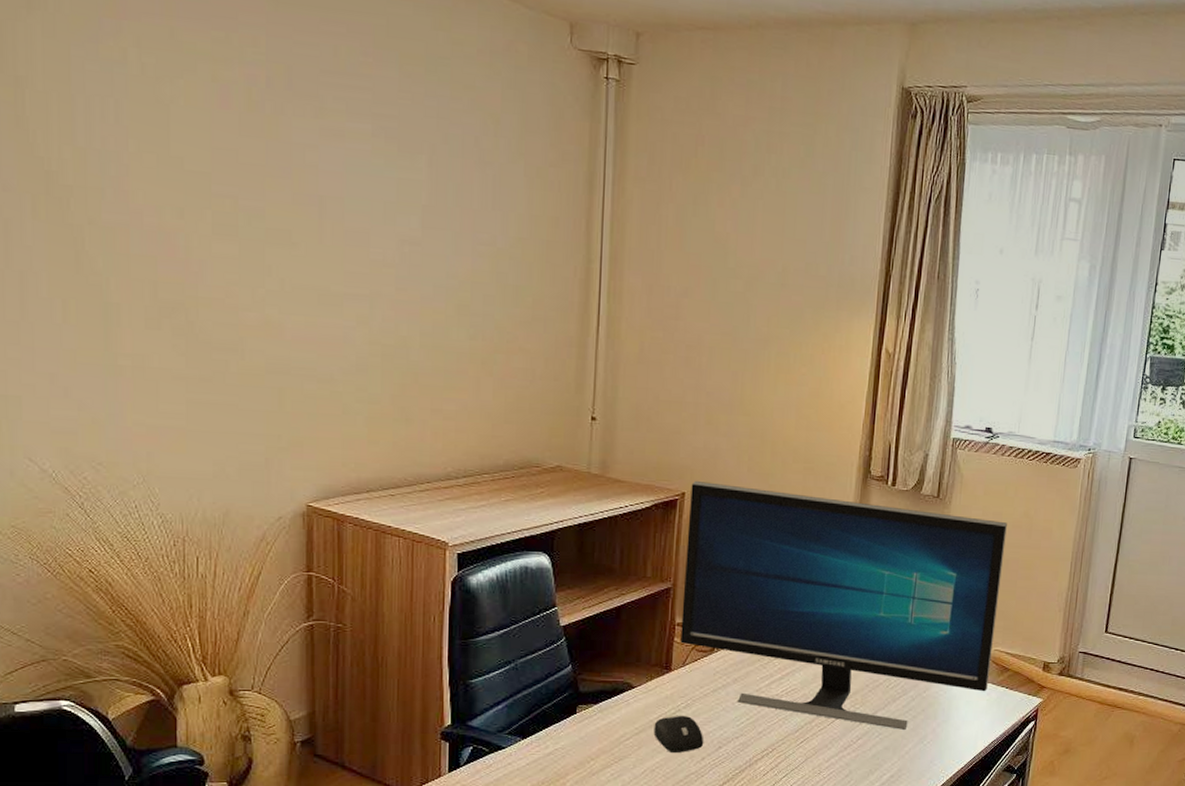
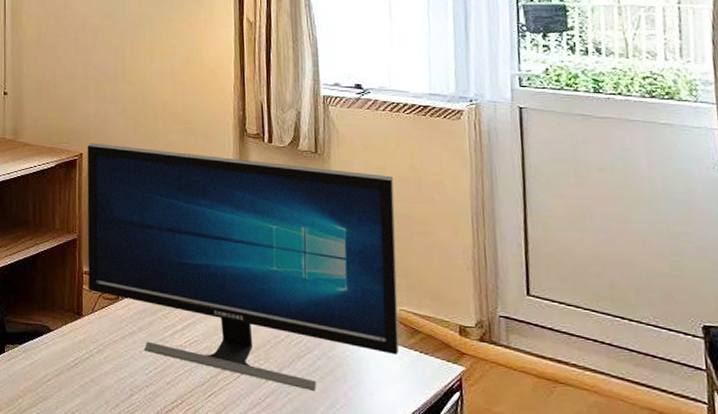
computer mouse: present [653,715,704,754] -> none [71,360,117,398]

